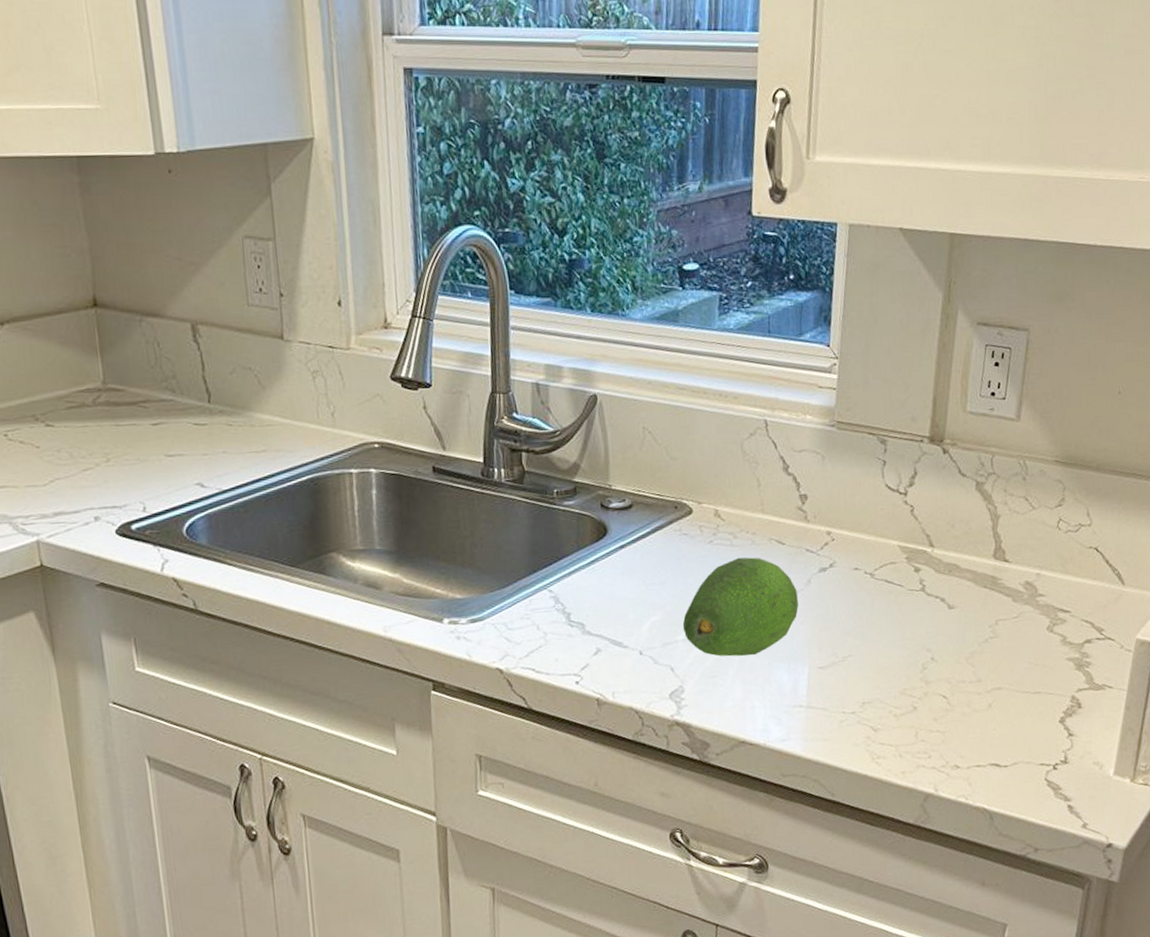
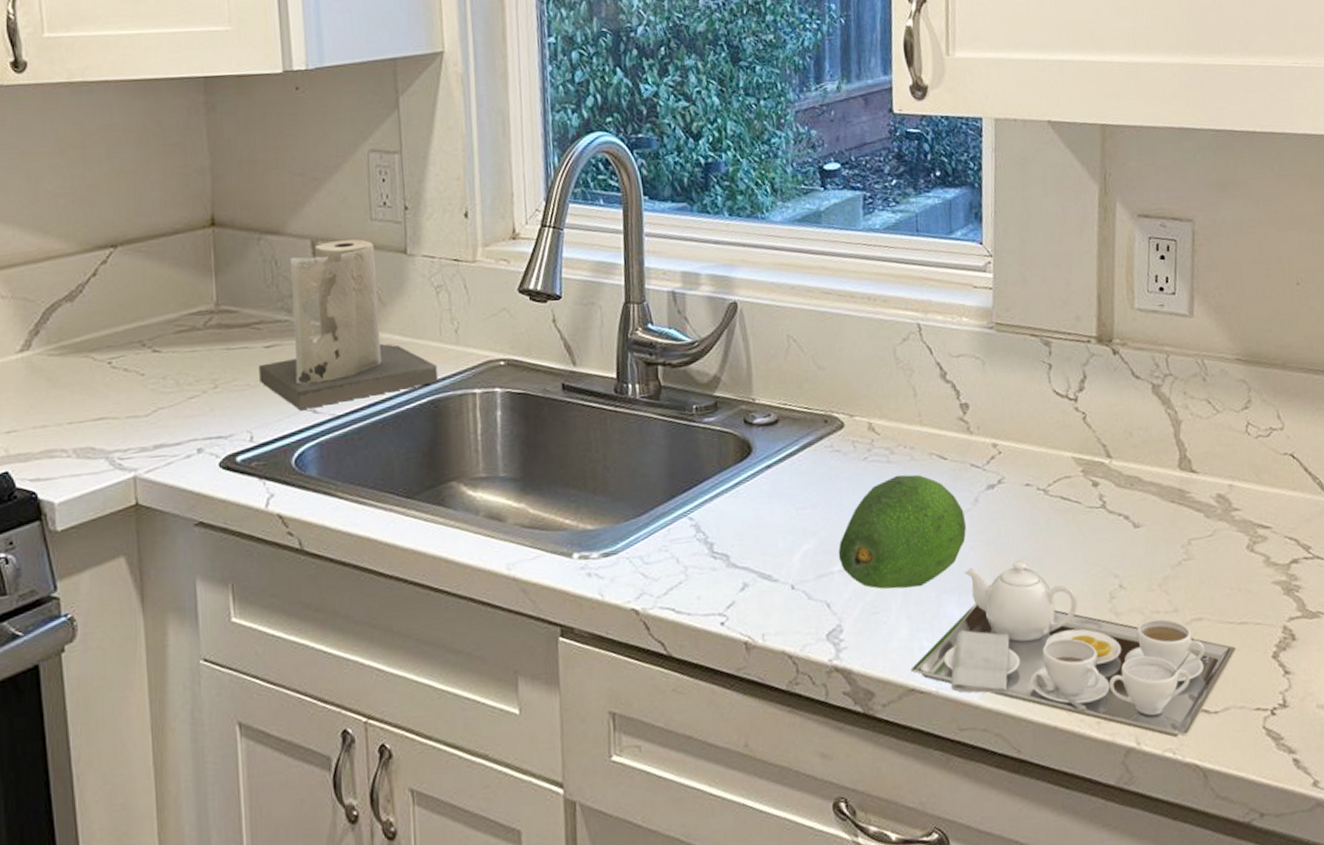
paper towel roll: none [147,324,317,484] -> present [259,239,438,410]
tea set: none [742,634,1029,786] -> present [911,560,1237,738]

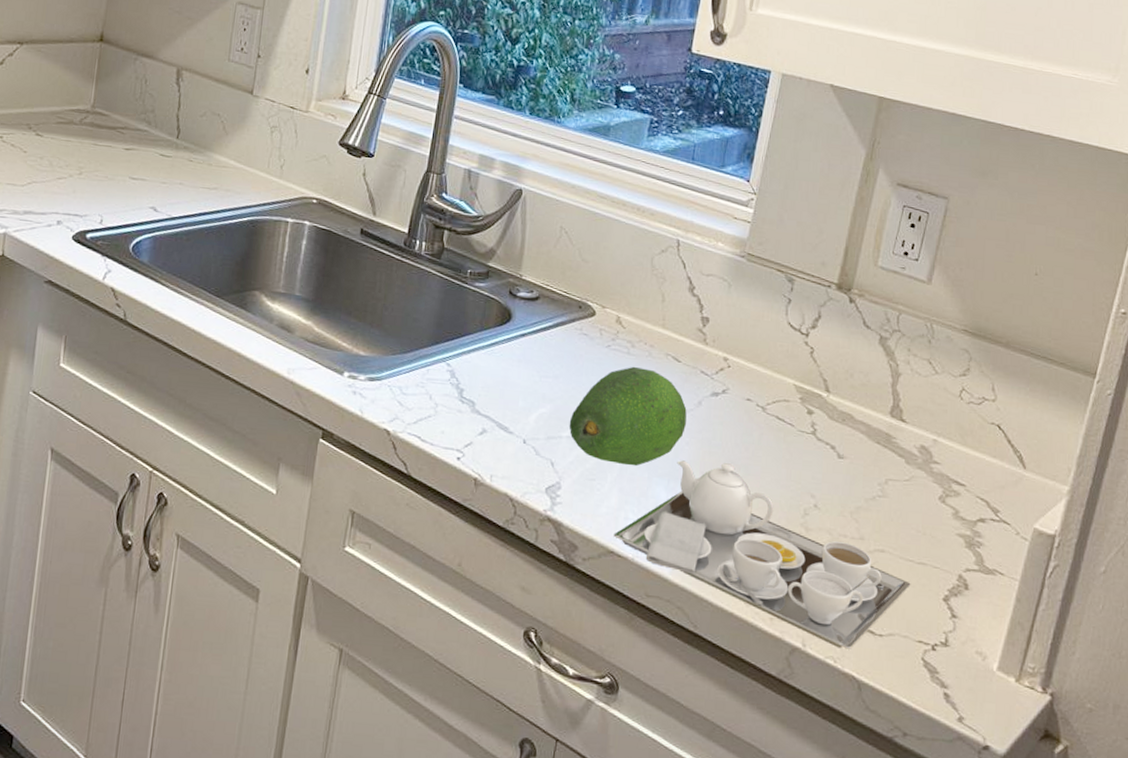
paper towel roll: present [259,239,438,410] -> none [116,72,261,207]

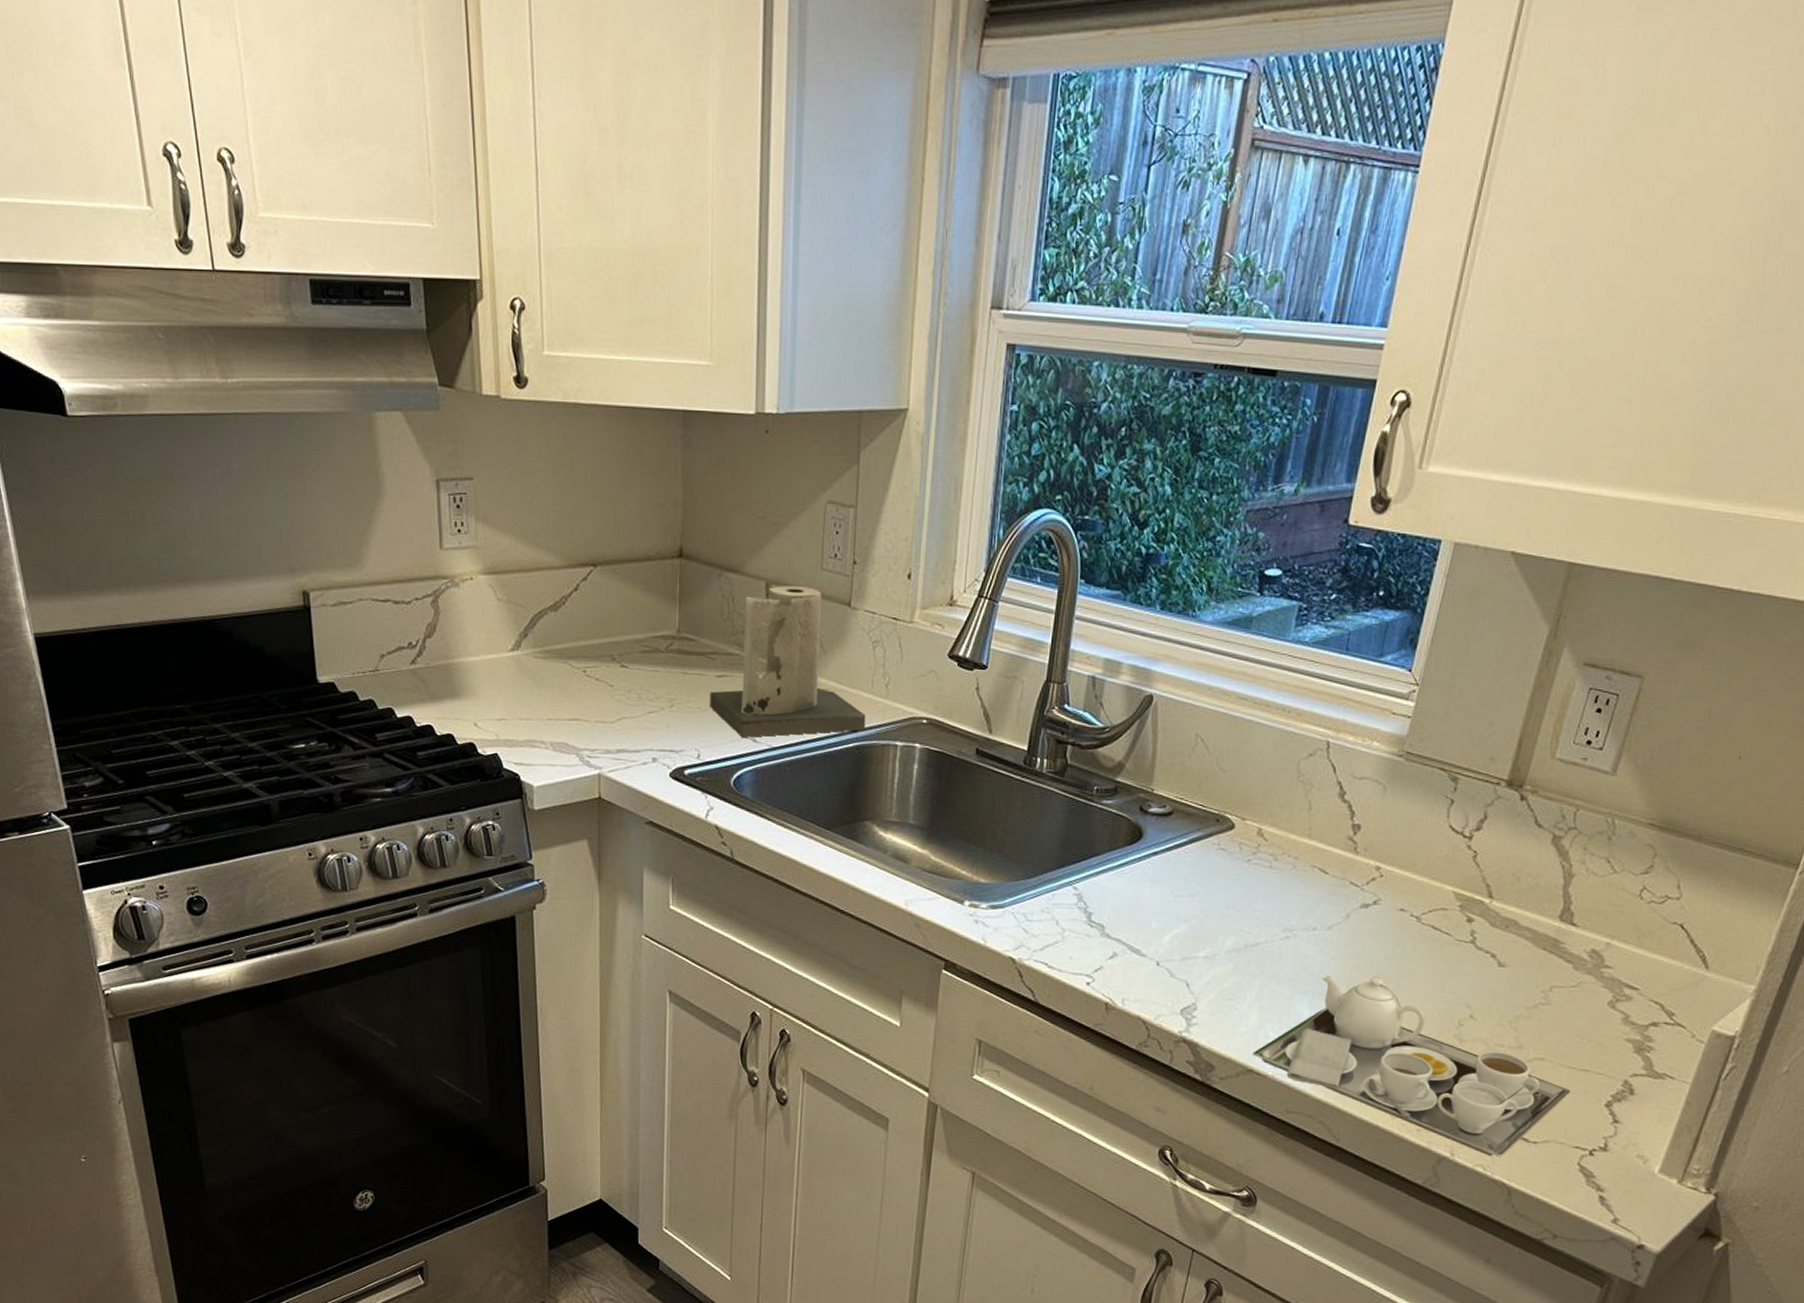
paper towel roll: none [116,72,261,207] -> present [710,586,866,737]
fruit: present [569,366,687,466] -> none [1205,880,1334,983]

